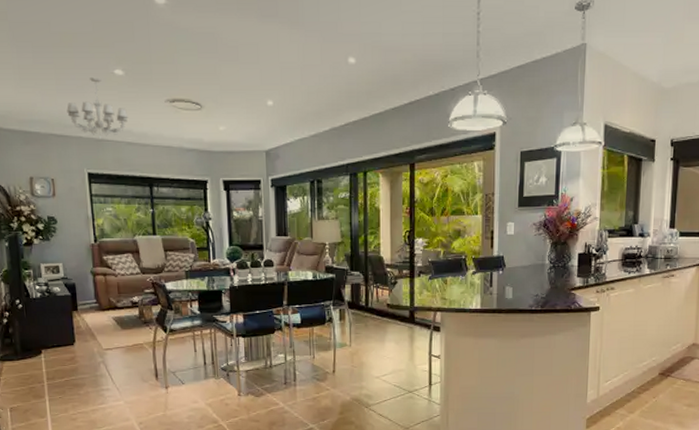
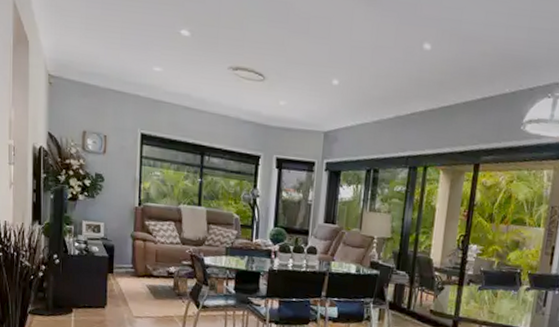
chandelier: present [67,78,129,139] -> none [128,35,189,100]

